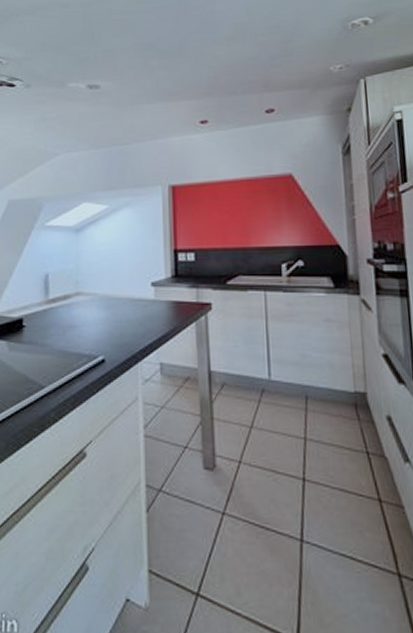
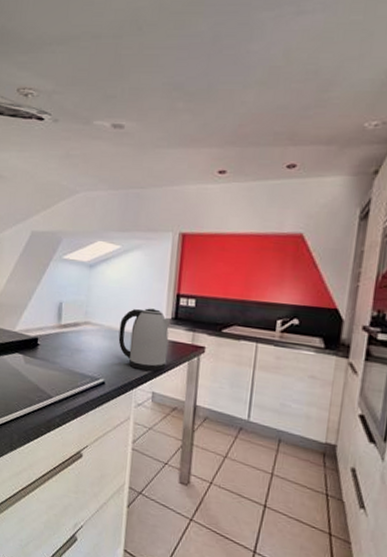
kettle: none [115,268,172,339] -> present [118,308,171,371]

